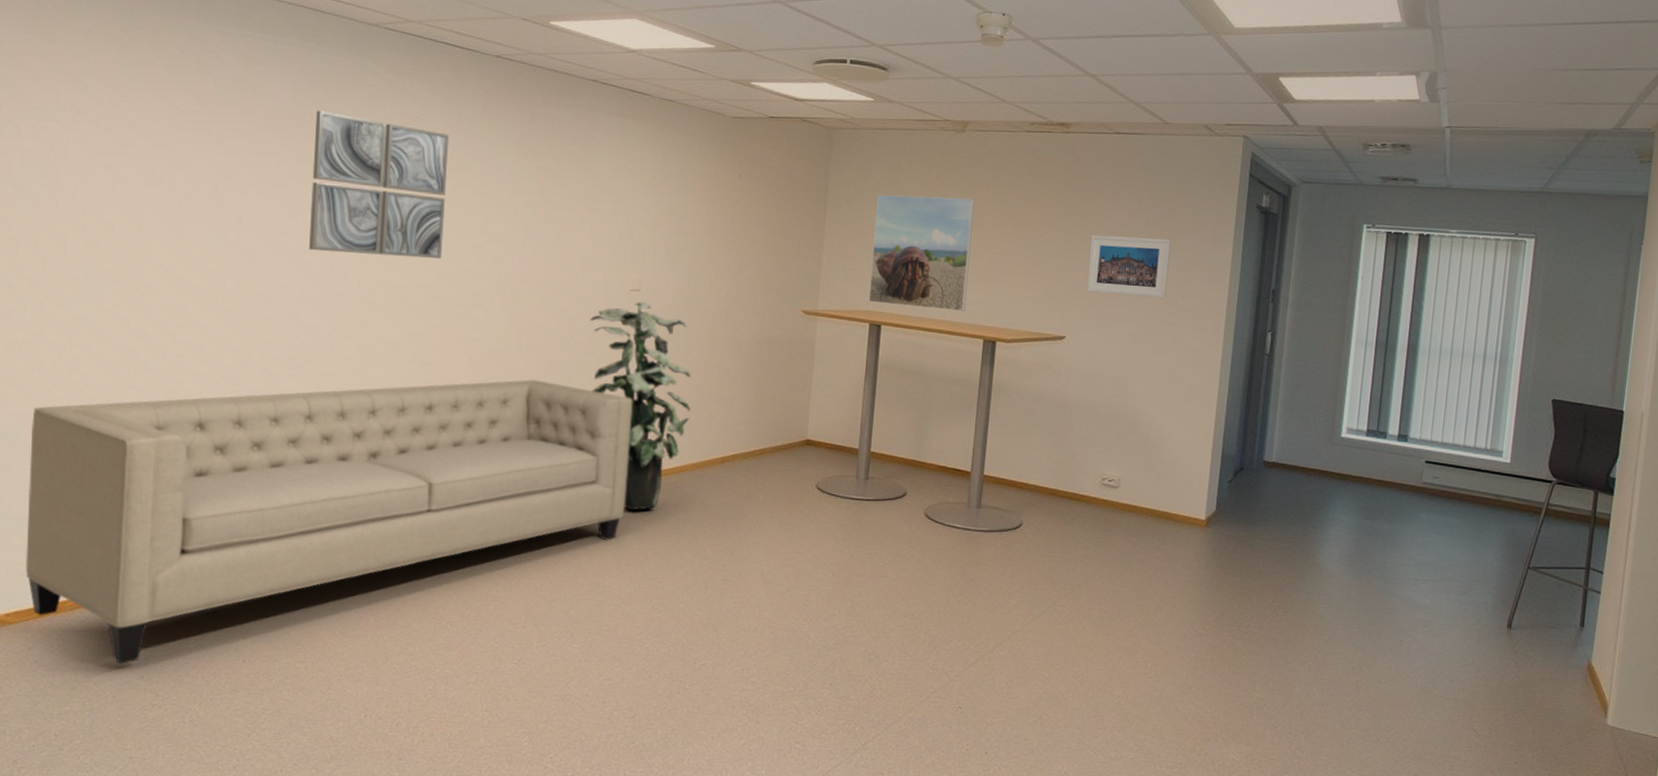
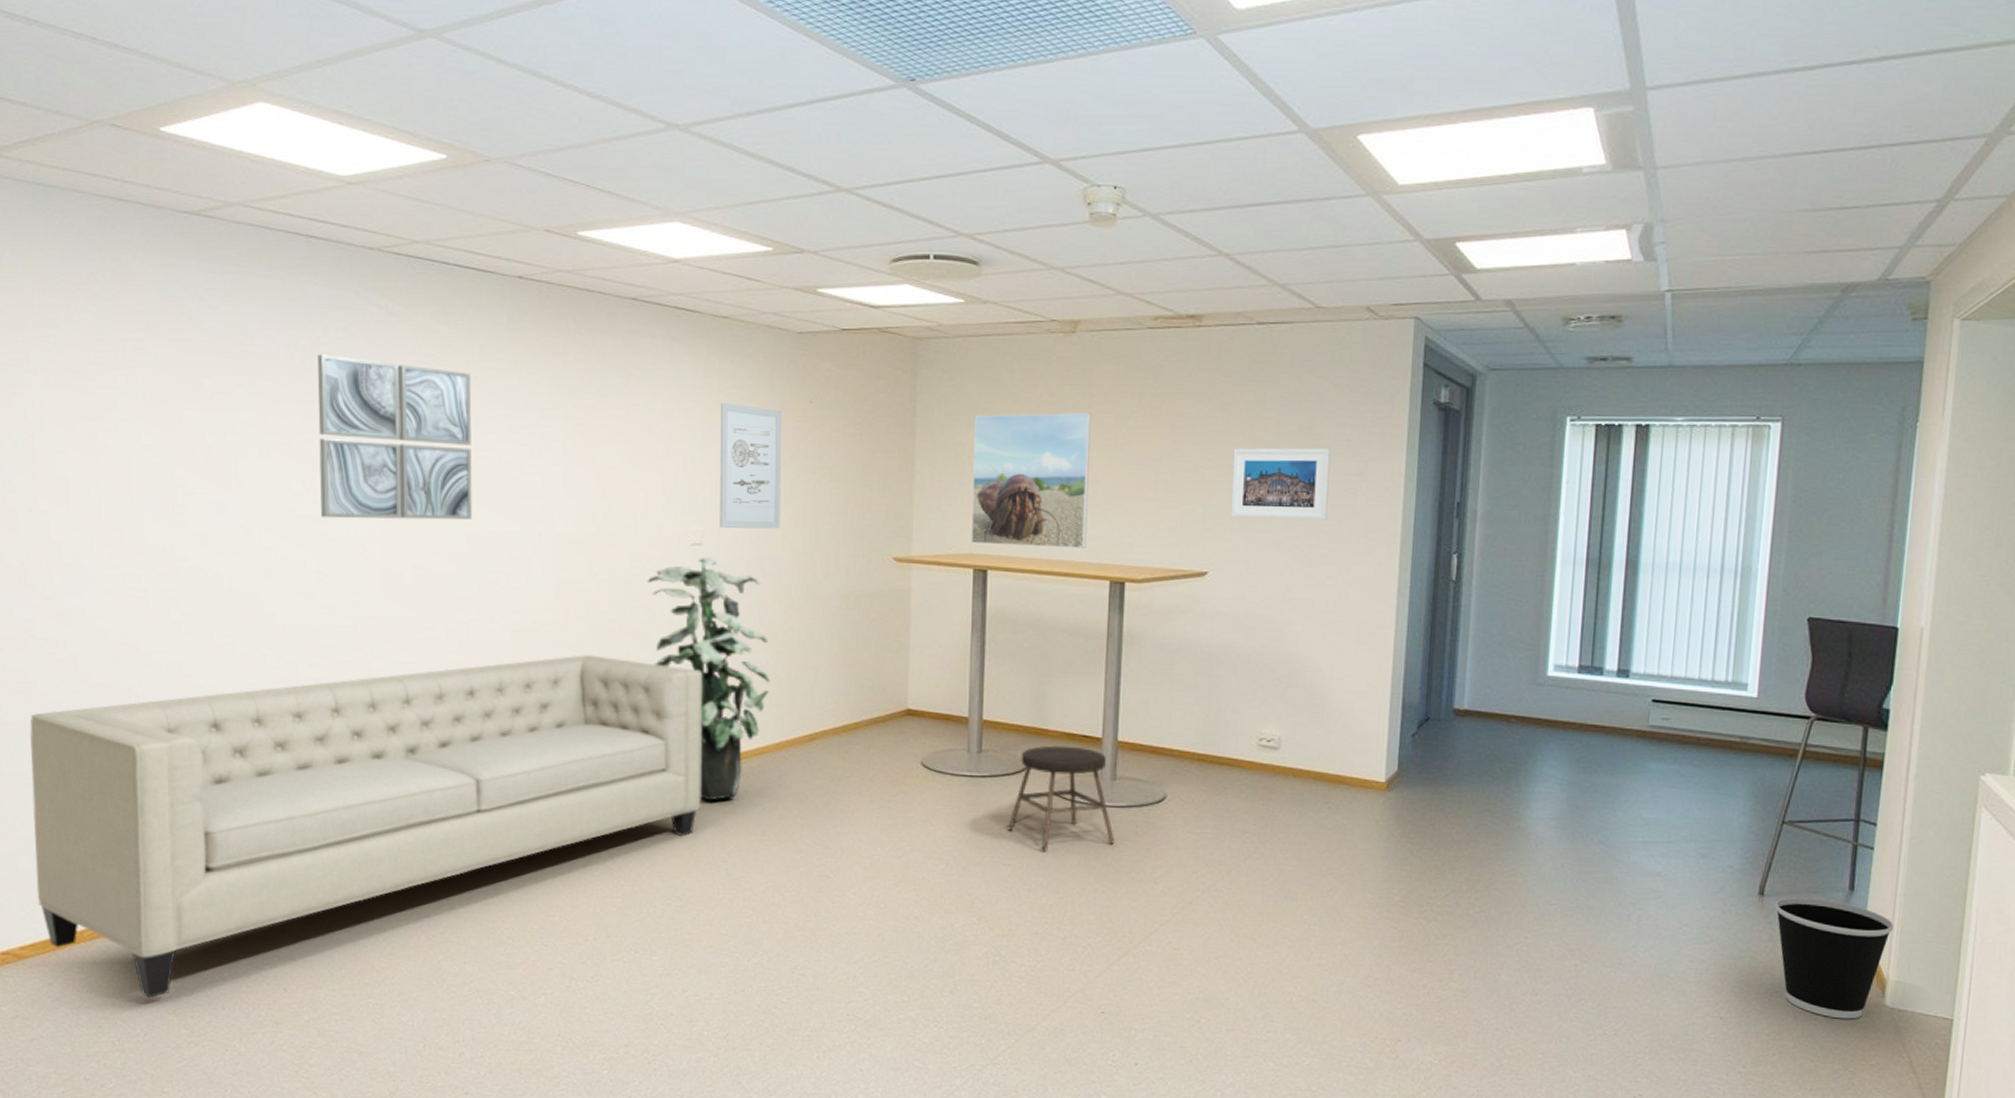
wall art: none [655,172,714,281] -> present [719,403,781,529]
stool: none [887,476,978,566] -> present [1008,745,1115,851]
wastebasket: none [1519,630,1616,735] -> present [1774,897,1895,1020]

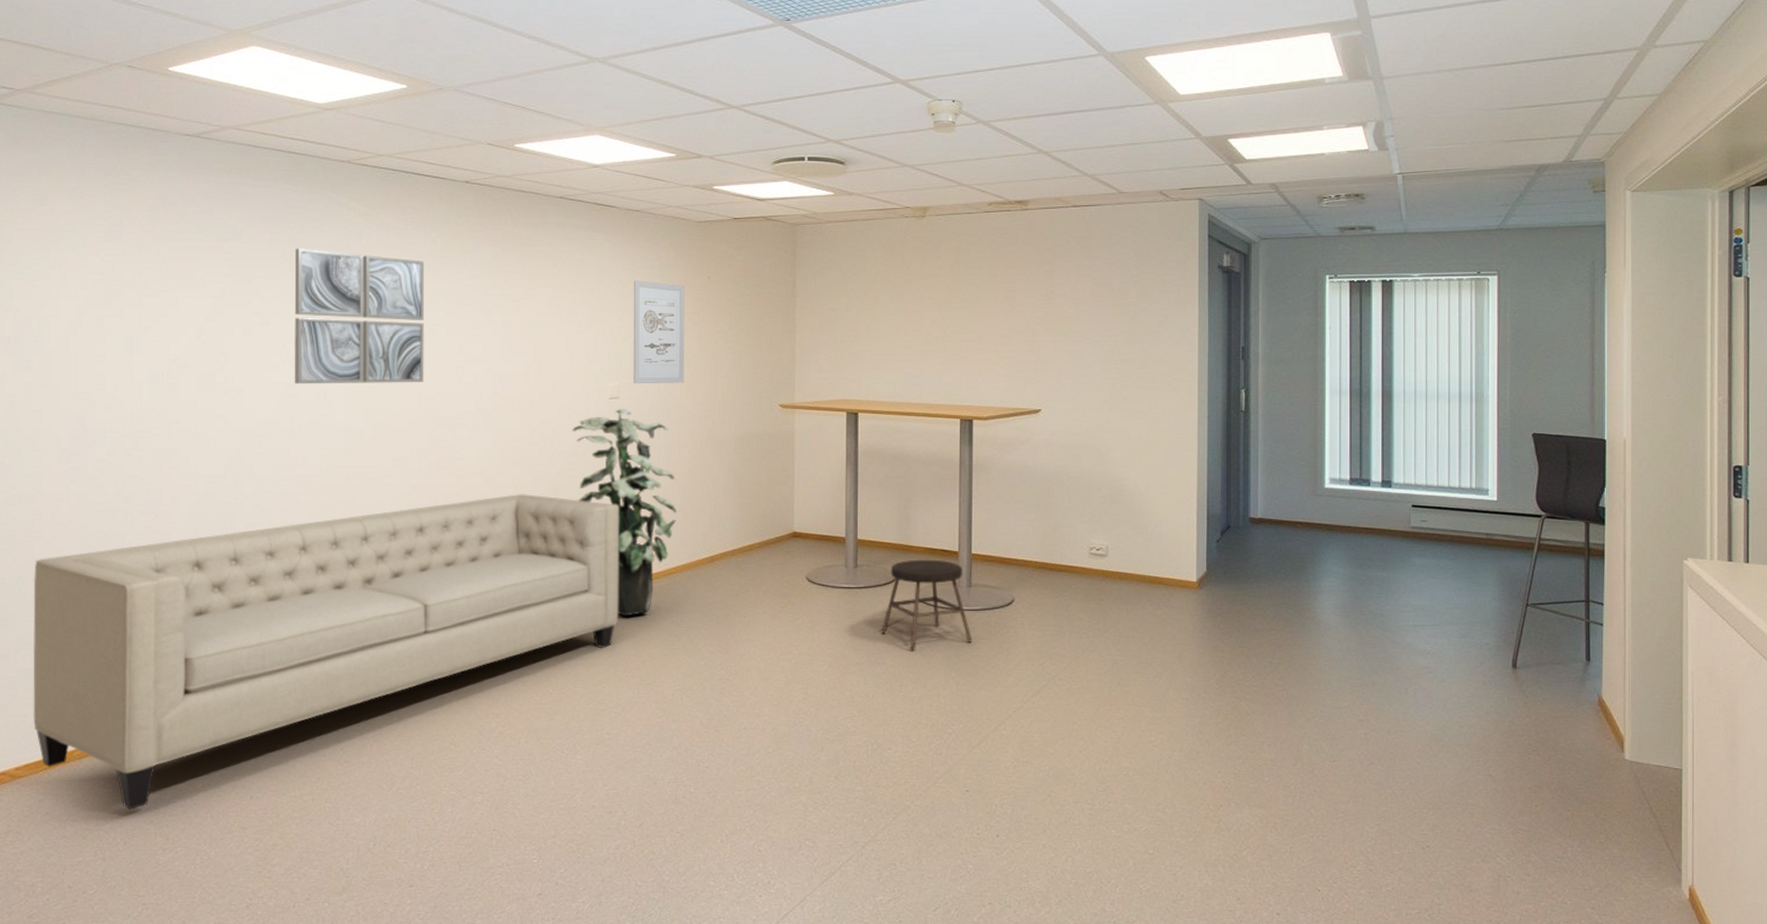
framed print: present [970,412,1091,549] -> none [843,281,940,393]
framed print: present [1230,447,1331,521] -> none [1058,305,1137,364]
wastebasket: present [1774,897,1895,1020] -> none [1526,668,1626,772]

